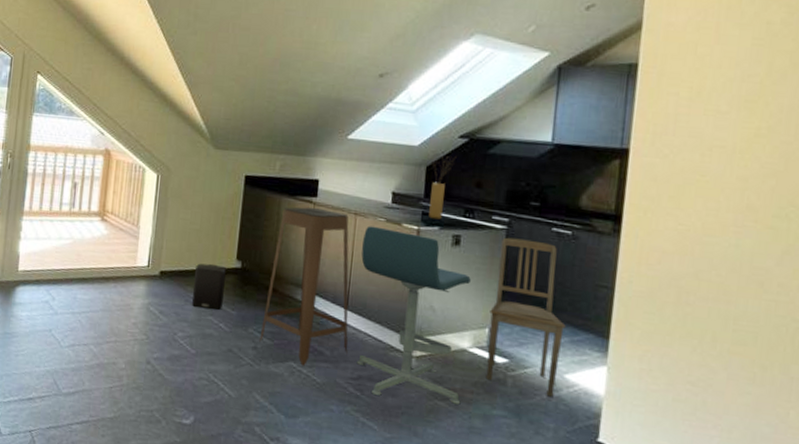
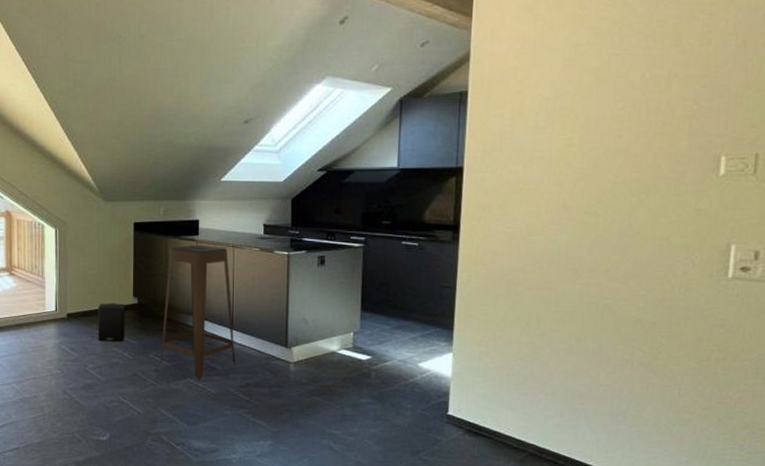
bar stool: present [356,226,471,405] -> none [241,256,336,398]
vase: present [429,153,457,220] -> none [295,186,317,244]
dining chair: present [486,237,566,397] -> none [353,253,417,383]

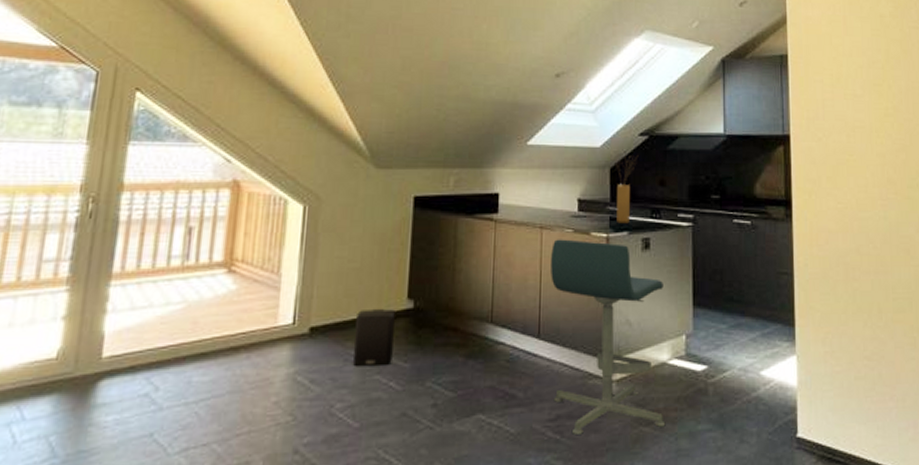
bar stool: present [159,245,236,381] -> none [439,226,543,417]
bar stool: none [241,256,336,398] -> present [551,239,666,434]
vase: none [295,186,317,244] -> present [615,152,639,224]

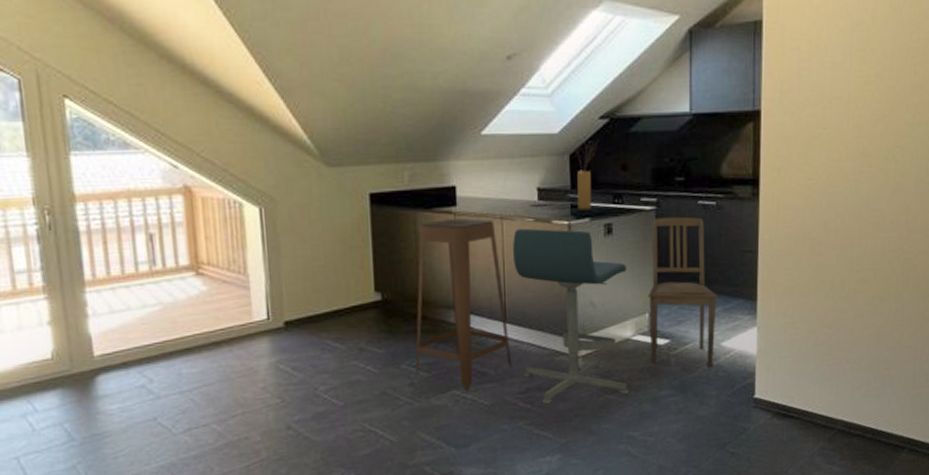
pedal bin: present [353,308,395,366] -> none [327,301,367,354]
bar stool: none [439,226,543,417] -> present [415,218,512,392]
dining chair: none [685,234,756,399] -> present [648,216,718,367]

